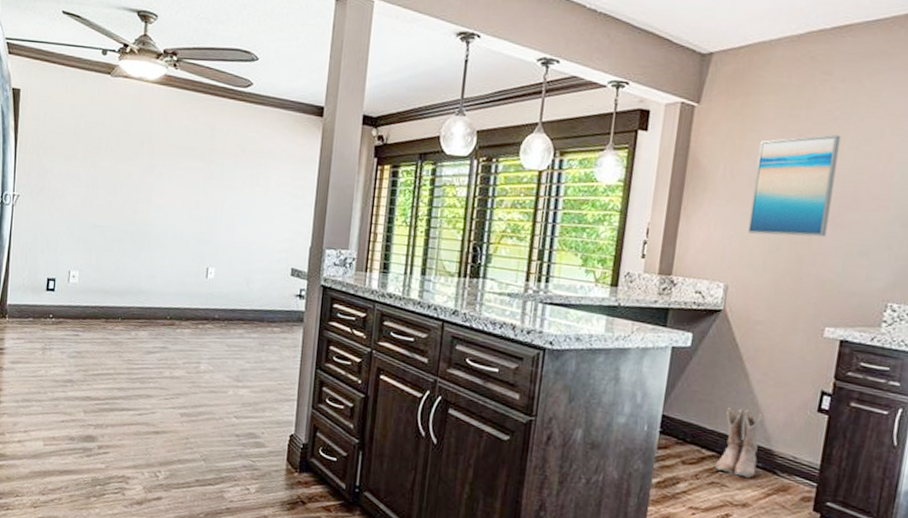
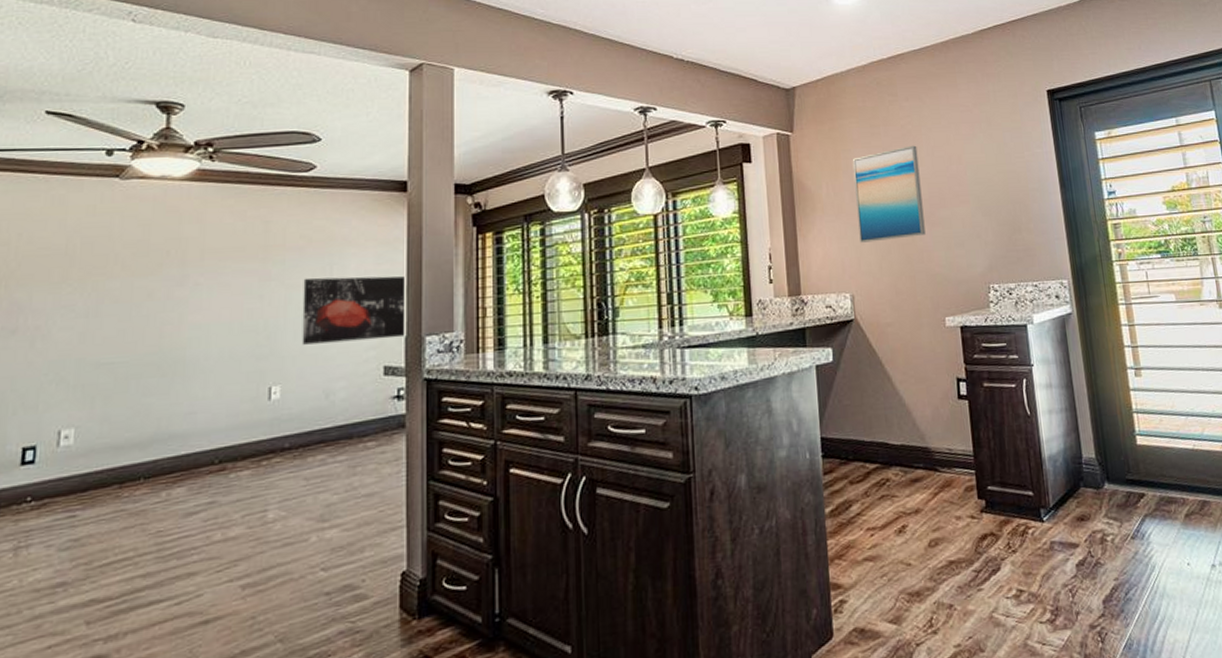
wall art: none [232,182,314,247] -> present [302,276,404,345]
boots: present [715,407,764,478] -> none [879,412,919,483]

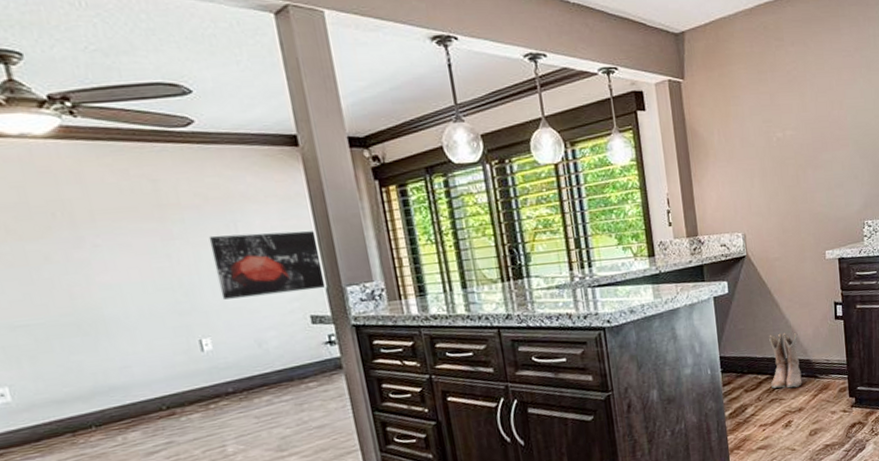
wall art: present [852,145,926,243] -> none [741,91,809,186]
boots: none [879,412,919,483] -> present [769,332,802,389]

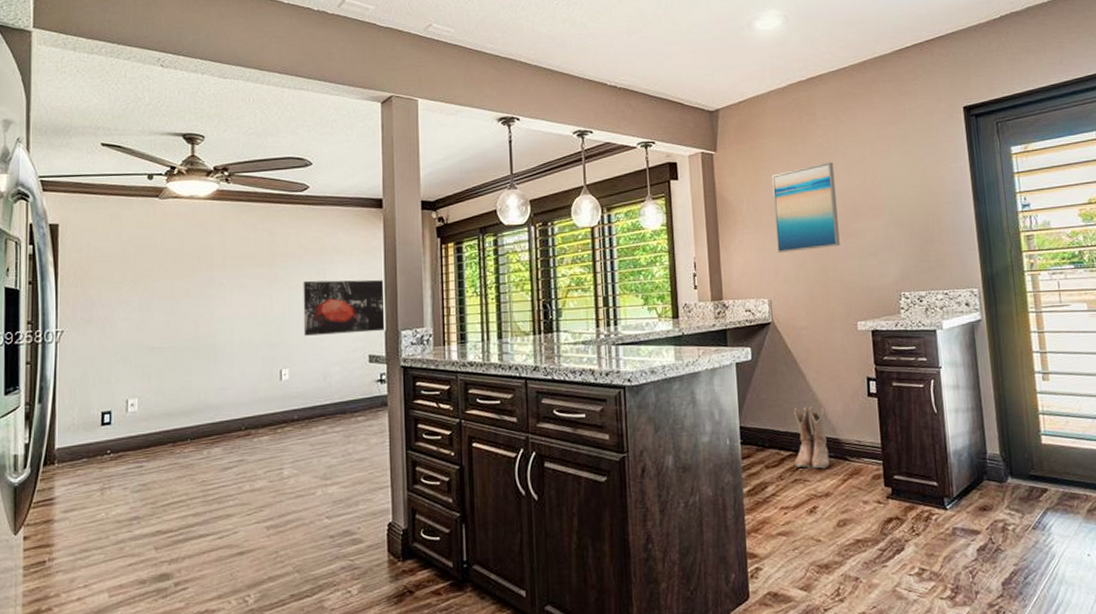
wall art: none [741,91,809,186] -> present [771,162,840,253]

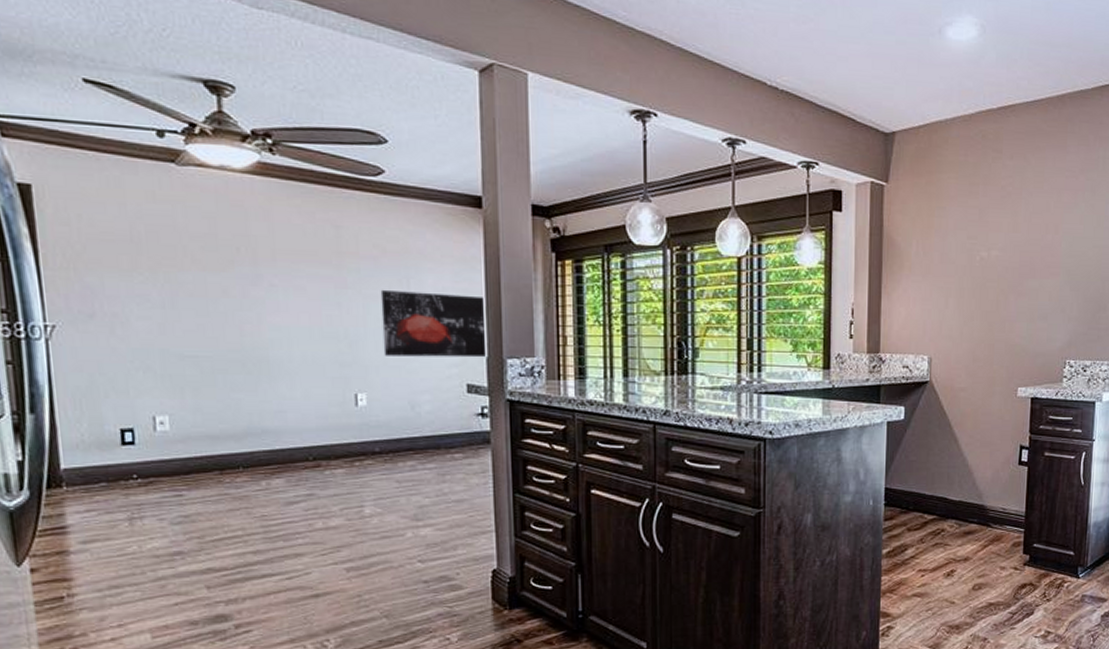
wall art: present [771,162,840,253] -> none [944,209,1015,307]
boots: present [793,406,830,469] -> none [938,471,975,534]

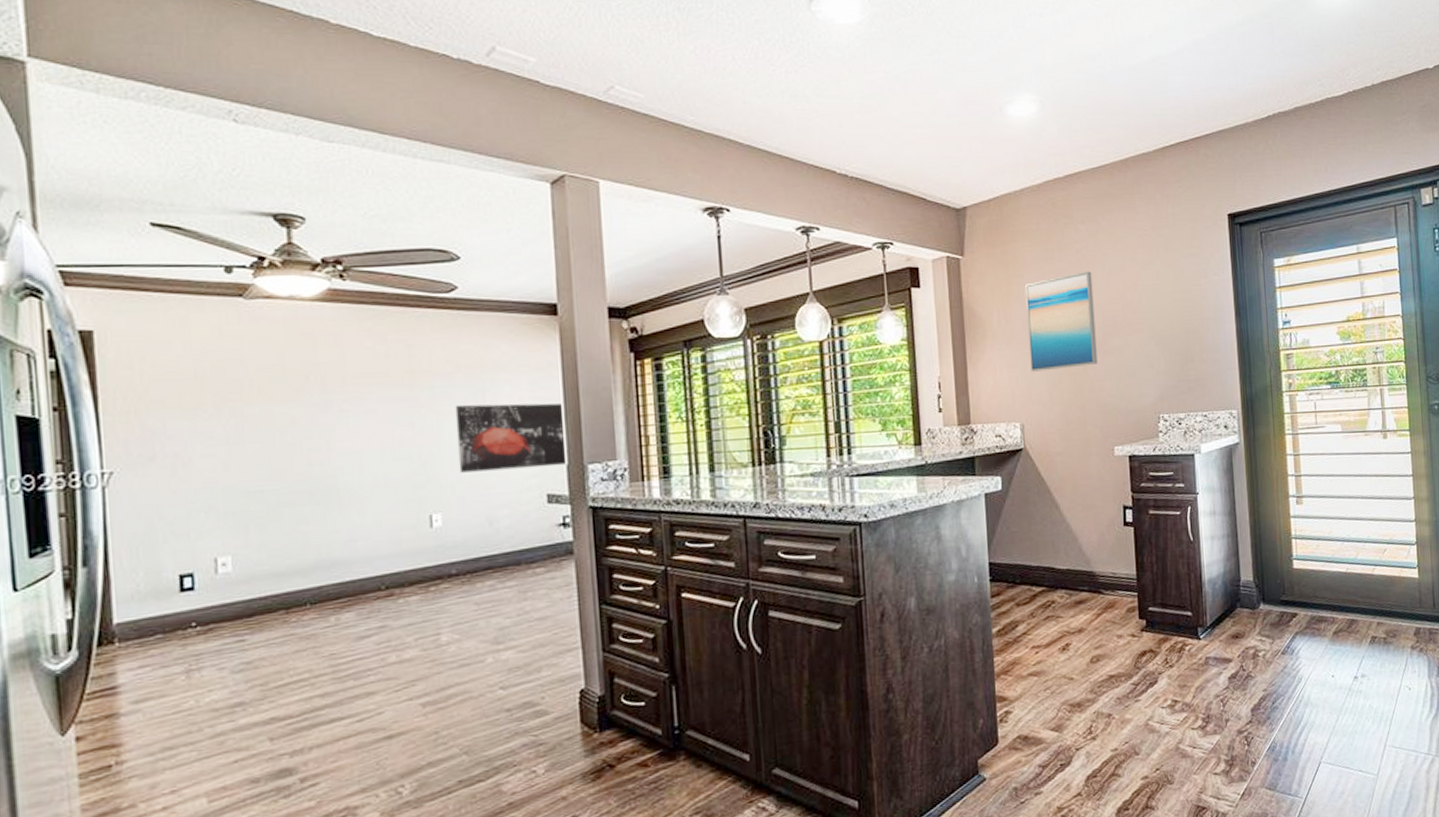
wall art: none [944,209,1015,307] -> present [1024,271,1098,372]

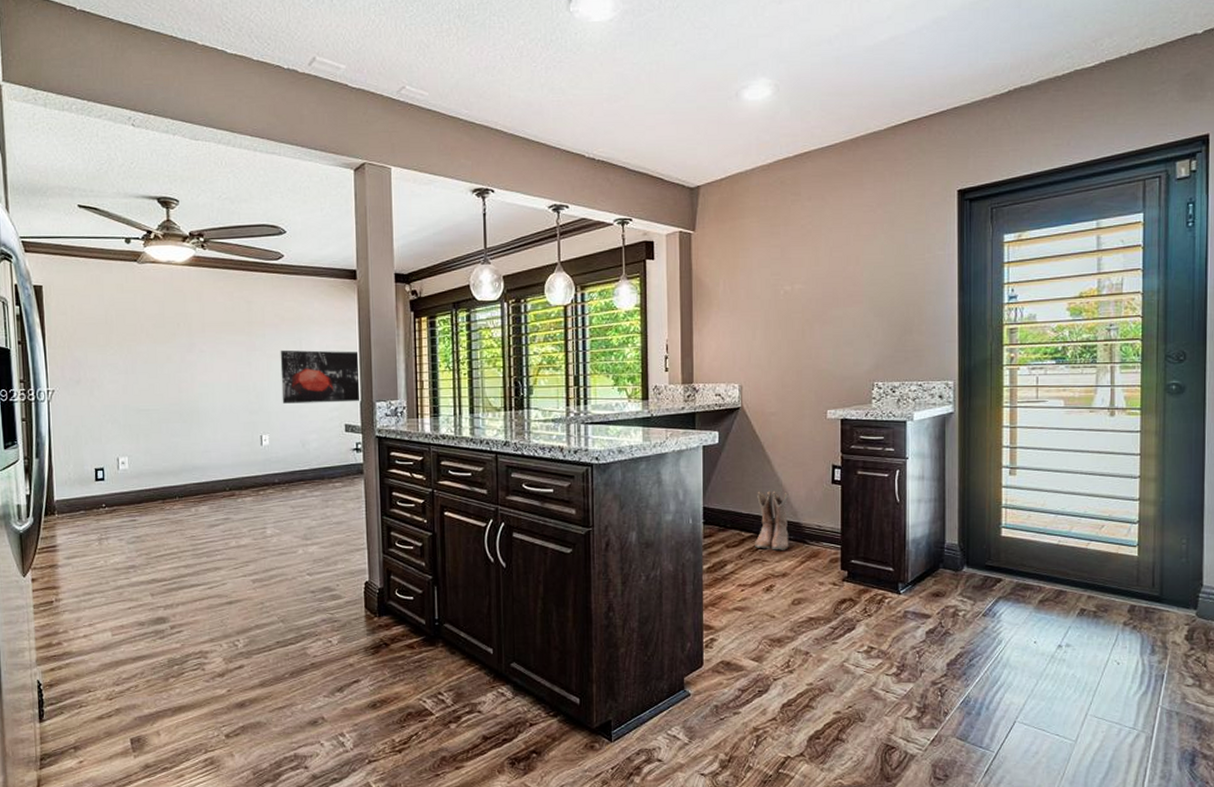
wall art: present [1024,271,1098,372] -> none [750,245,816,338]
boots: none [1046,538,1084,605] -> present [755,491,789,550]

